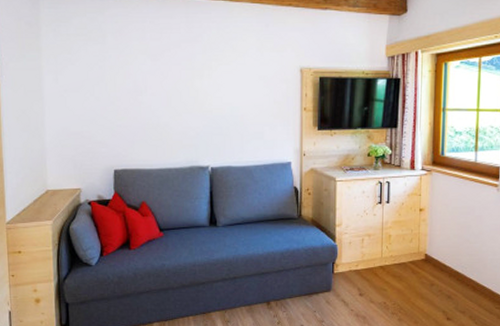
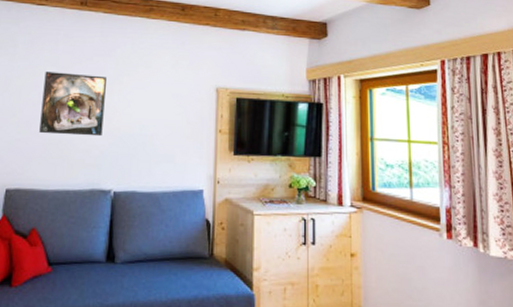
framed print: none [136,60,196,119] -> present [39,72,106,137]

